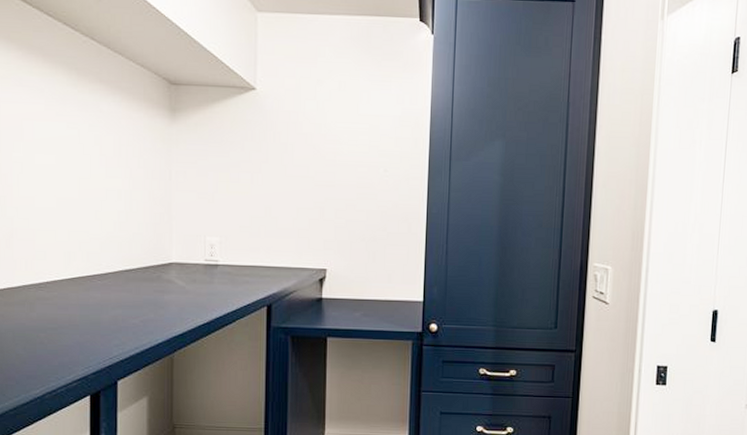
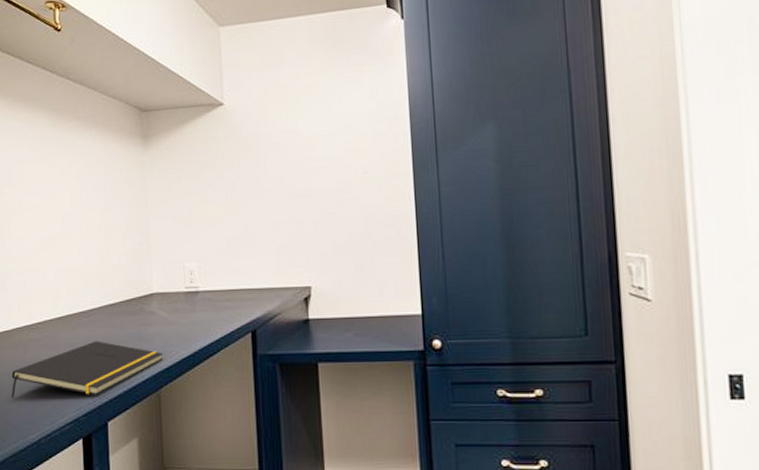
notepad: none [14,304,179,355] -> present [11,341,163,398]

